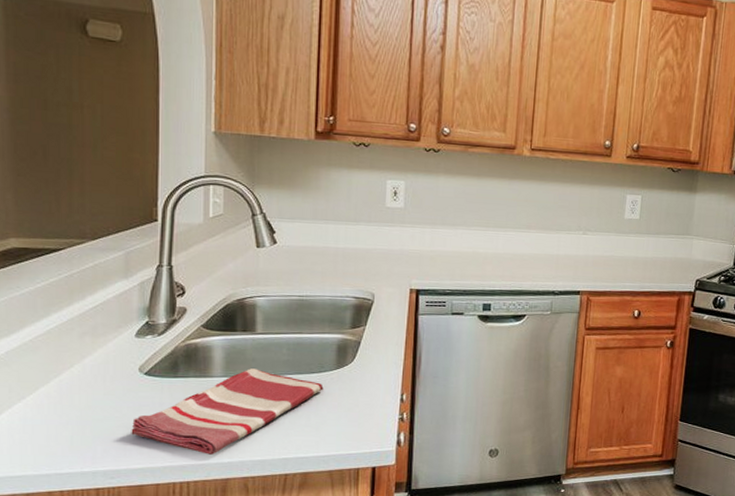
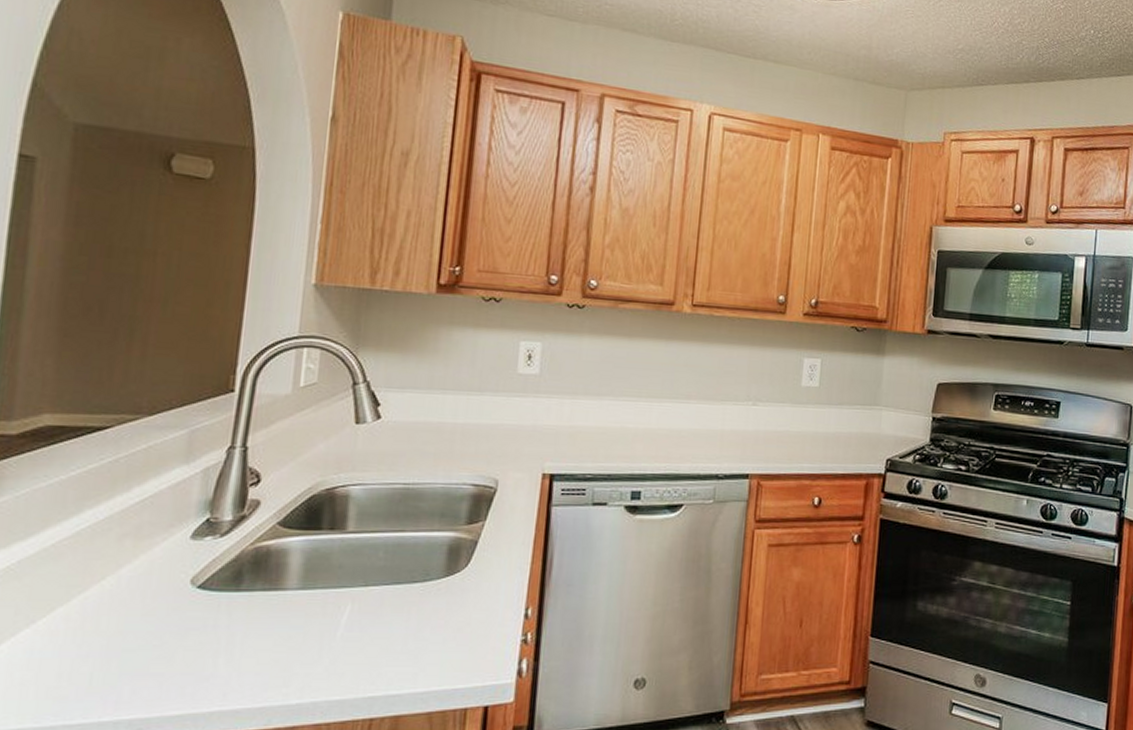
dish towel: present [131,368,324,455] -> none [171,578,428,694]

